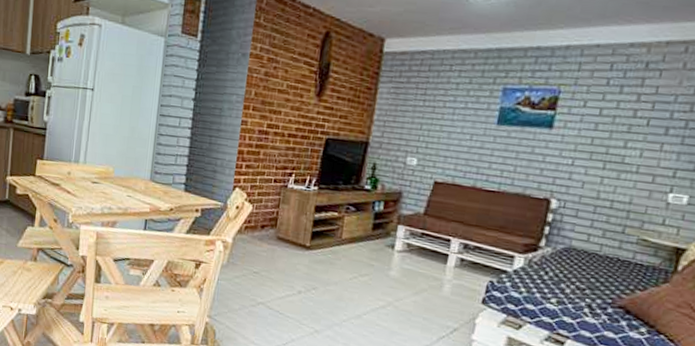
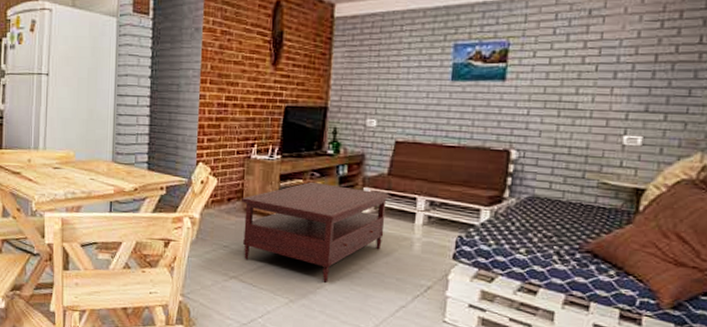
coffee table: none [273,215,424,316] -> present [242,181,390,283]

